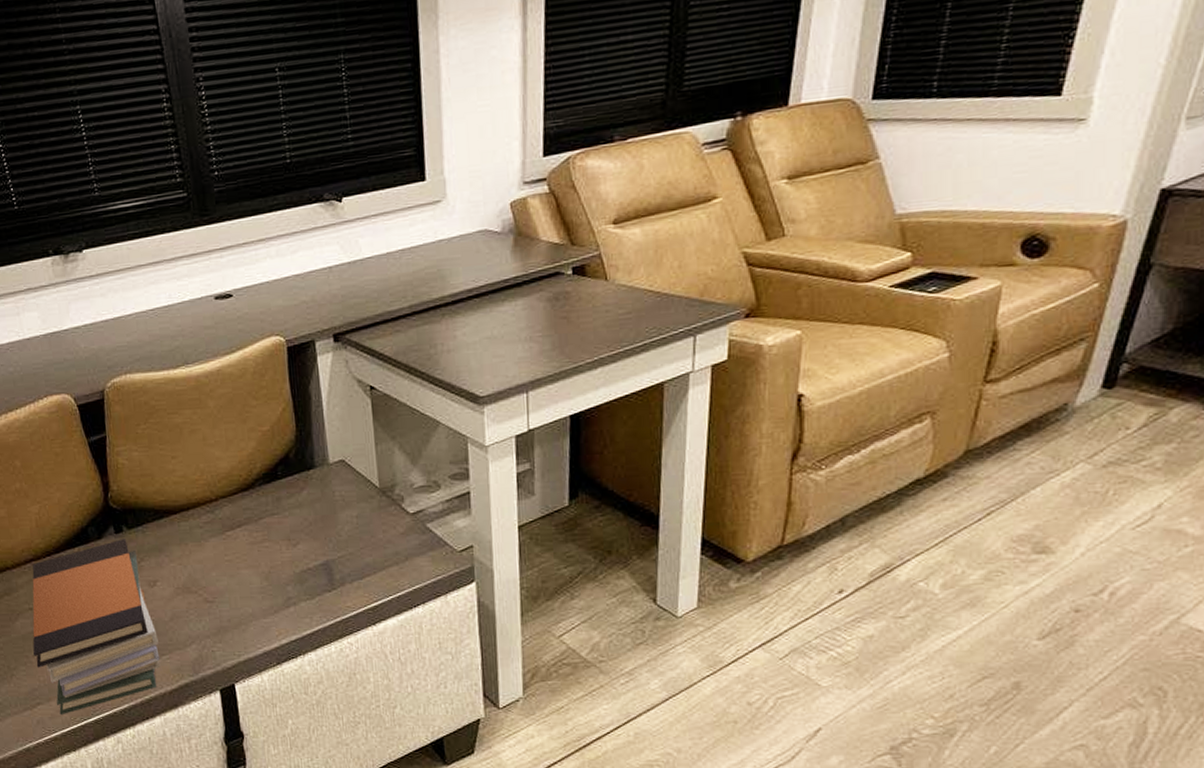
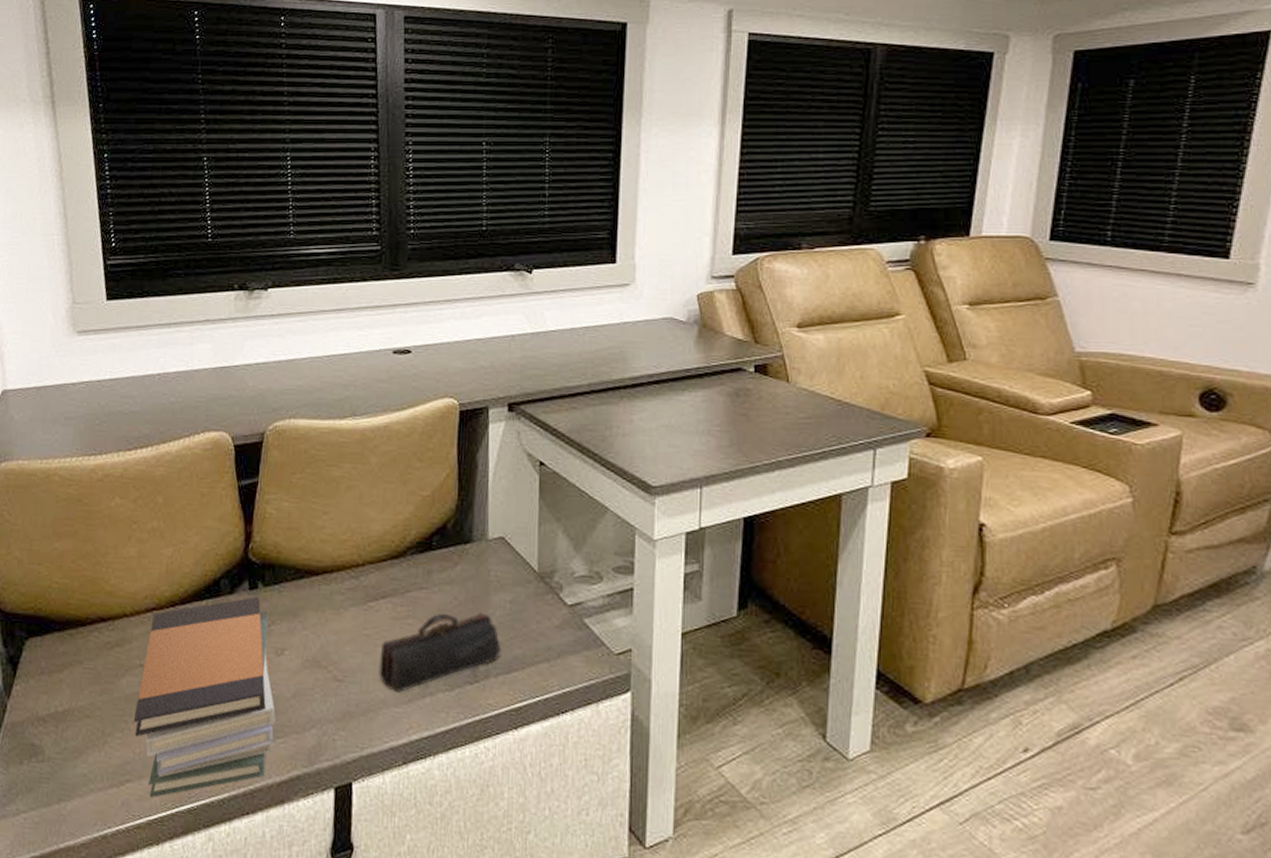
pencil case: none [243,529,354,606] -> present [378,612,502,692]

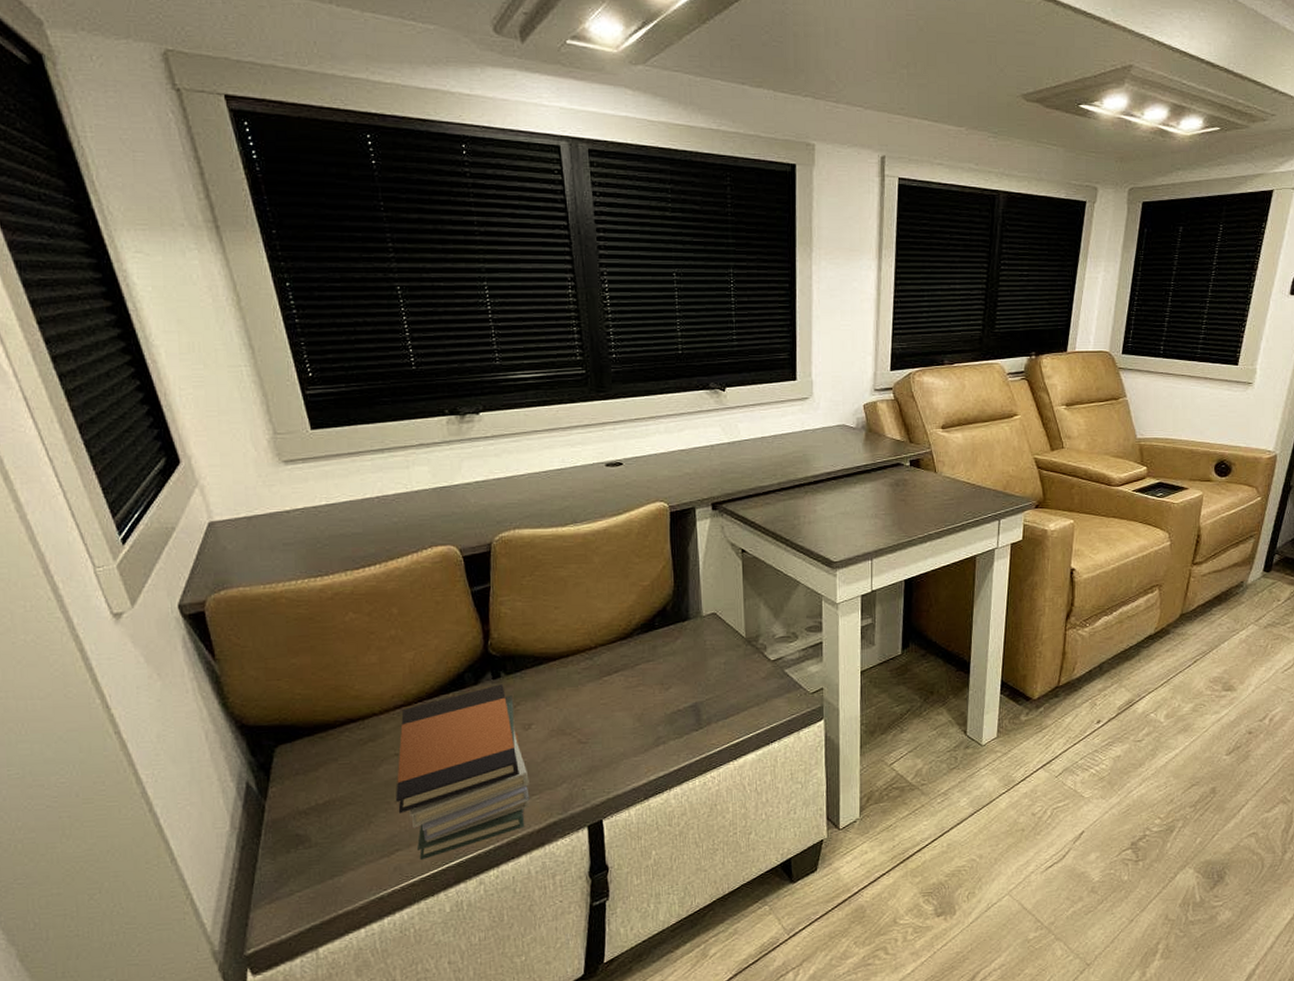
pencil case: present [378,612,502,692] -> none [617,674,720,745]

